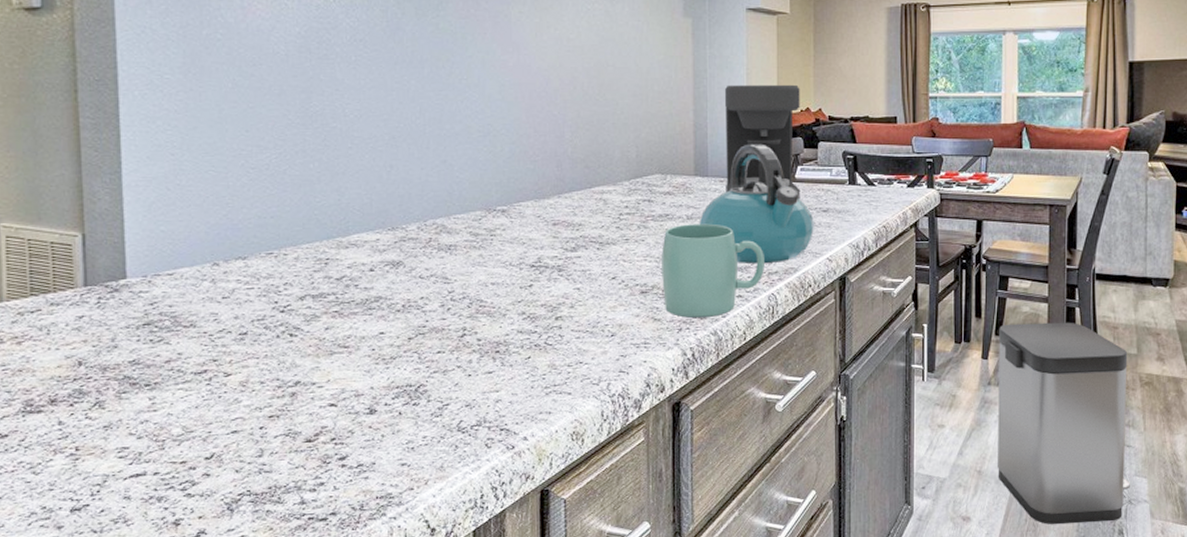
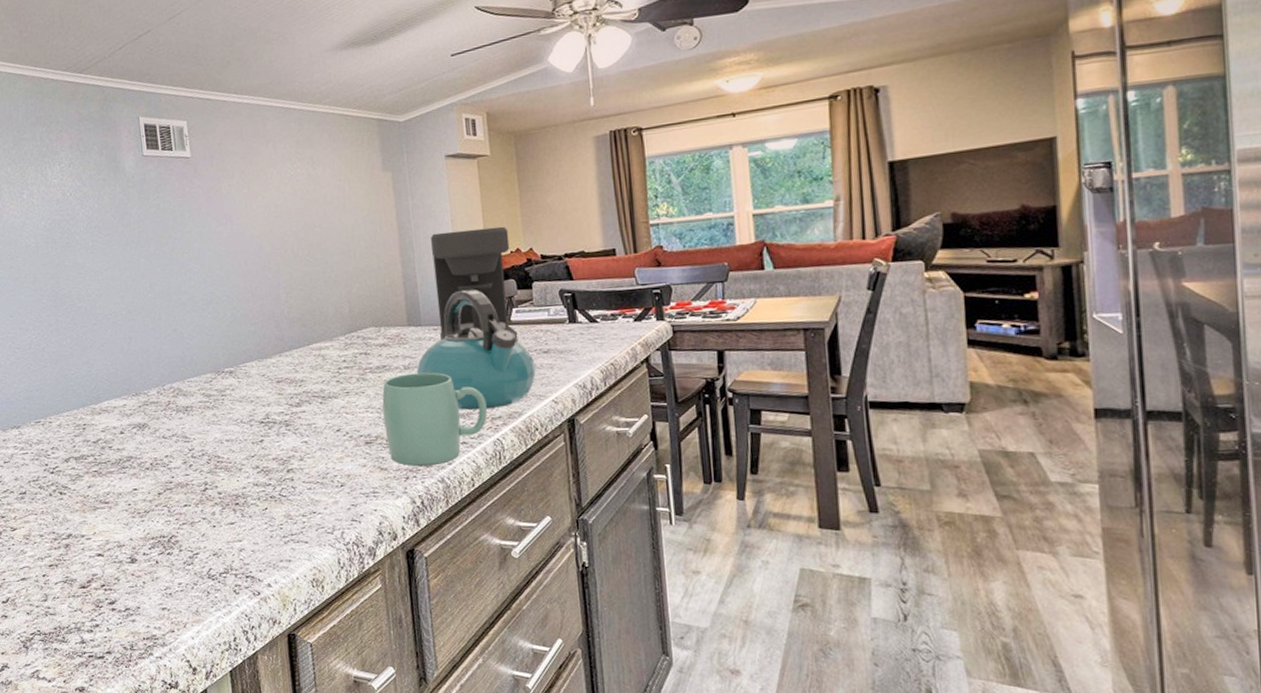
pedal bin: present [998,322,1130,524] -> none [755,456,936,681]

